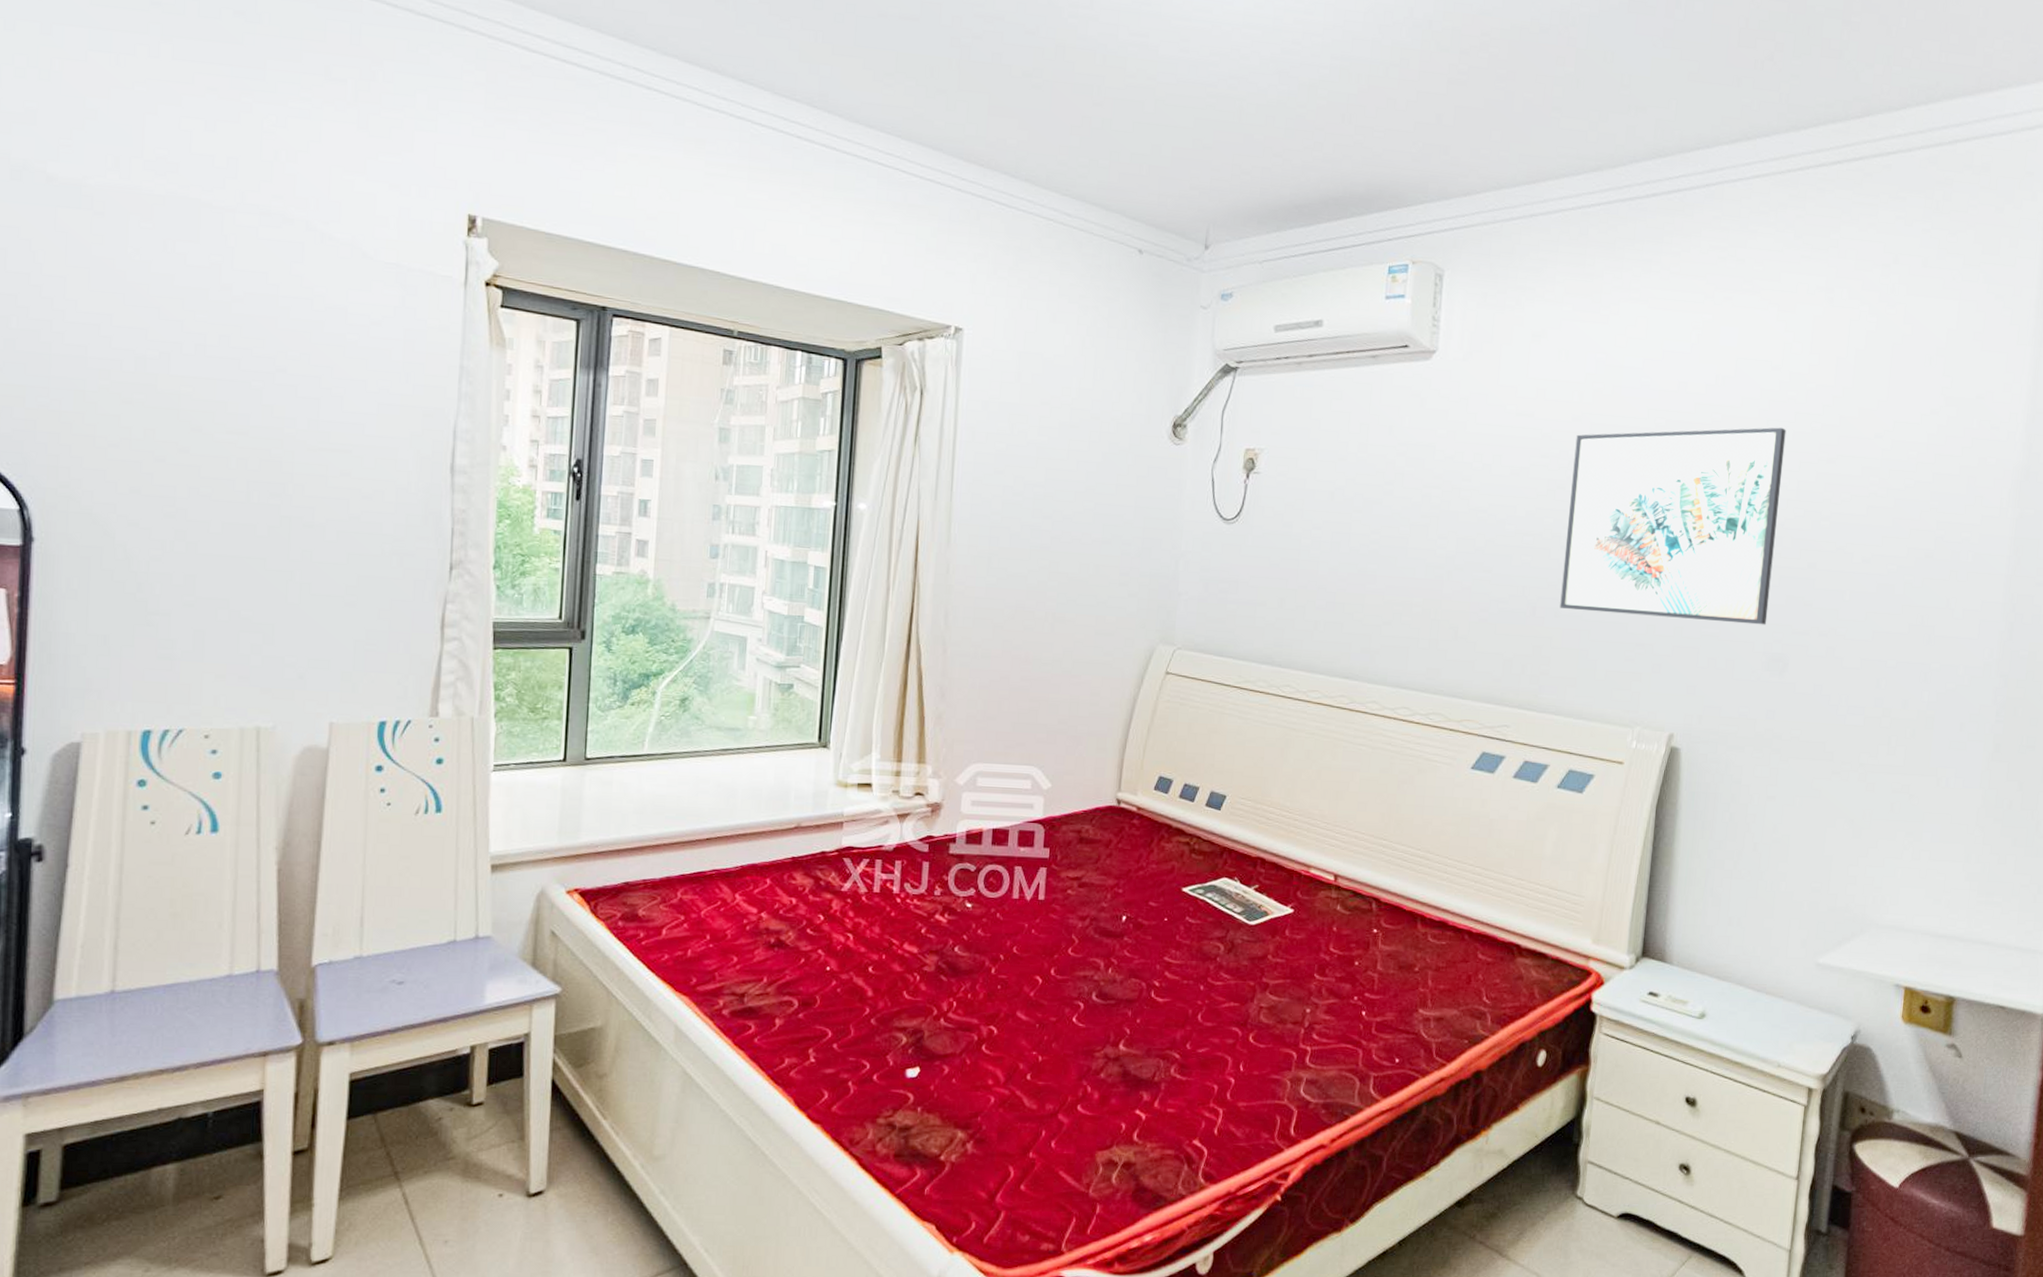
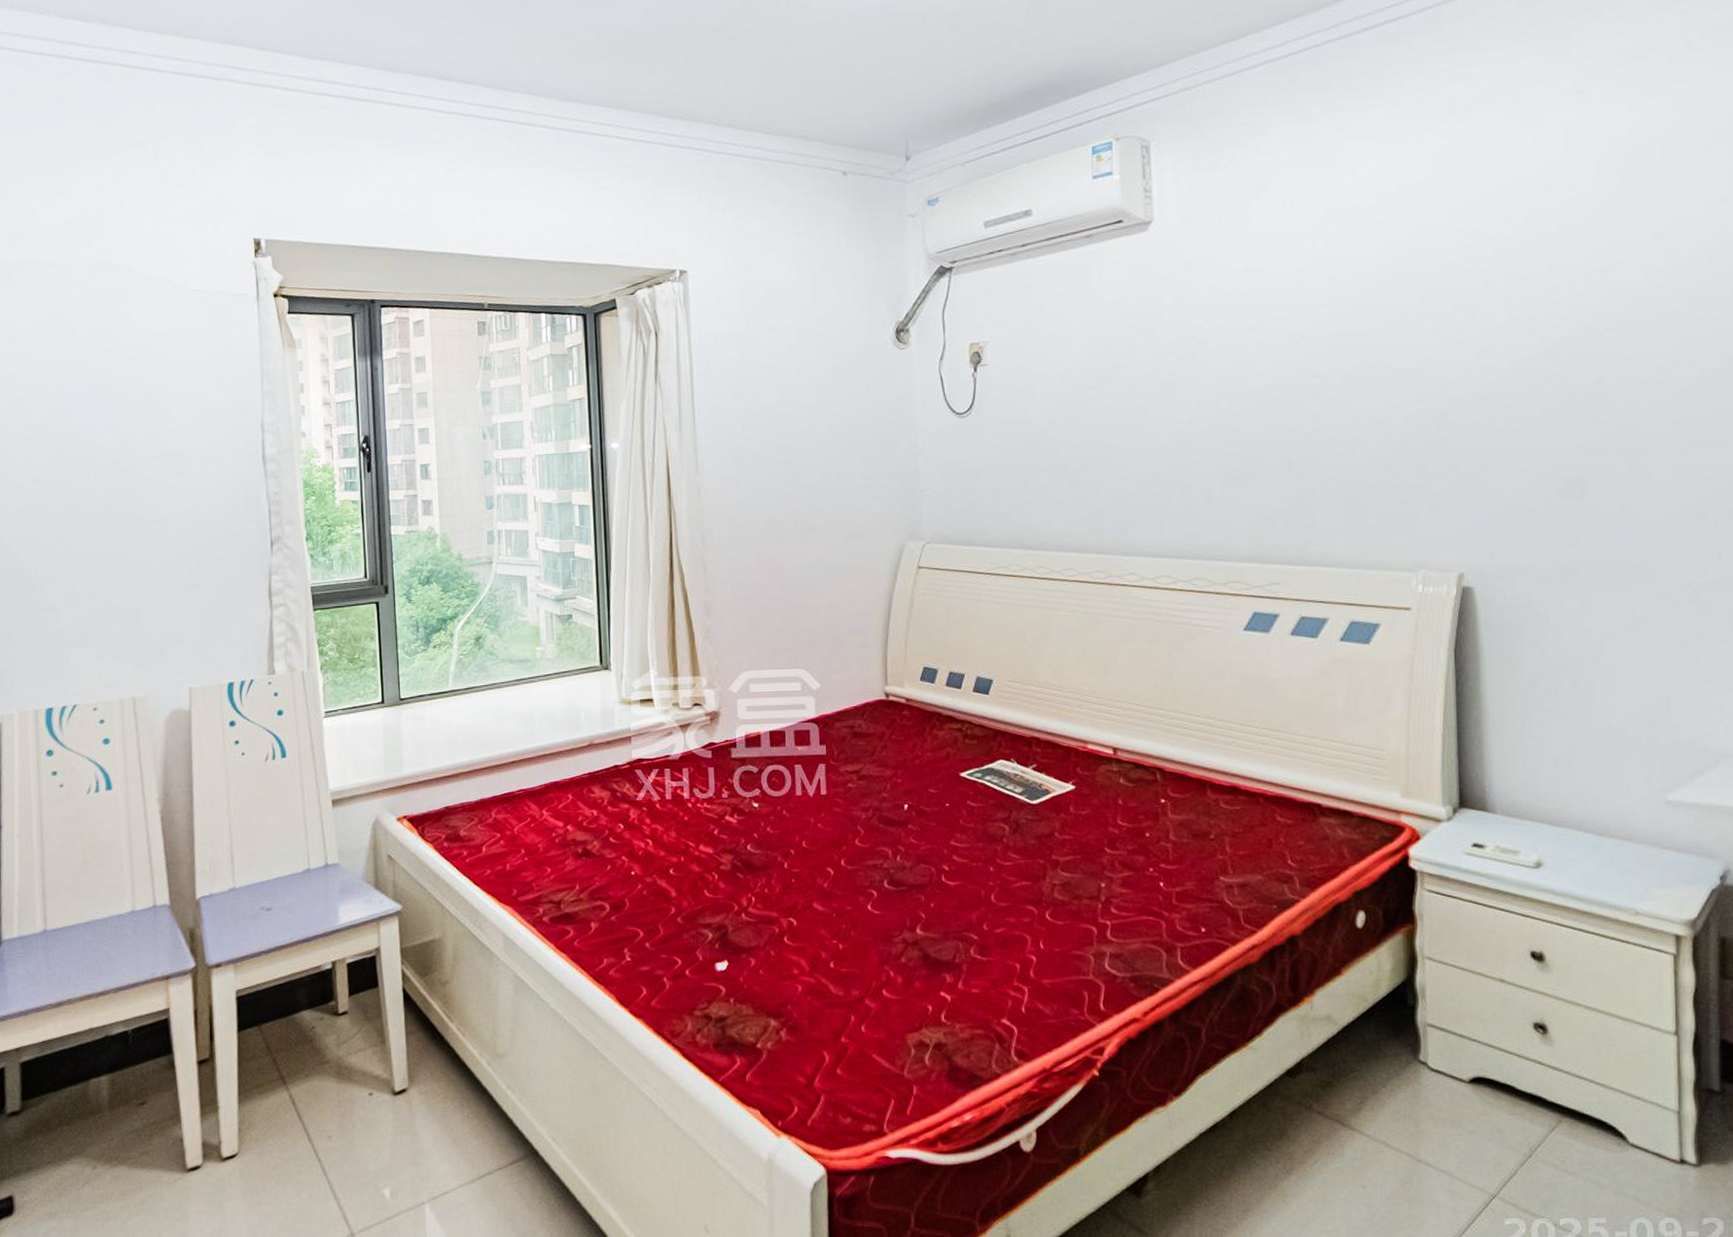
wall art: present [1560,427,1786,625] -> none [1313,242,1555,458]

